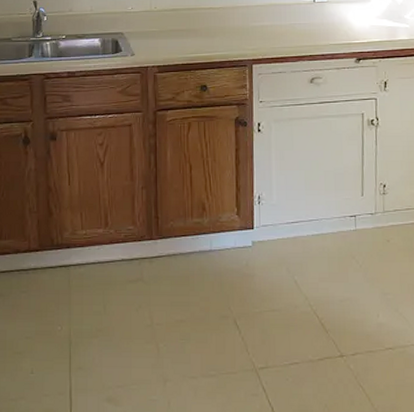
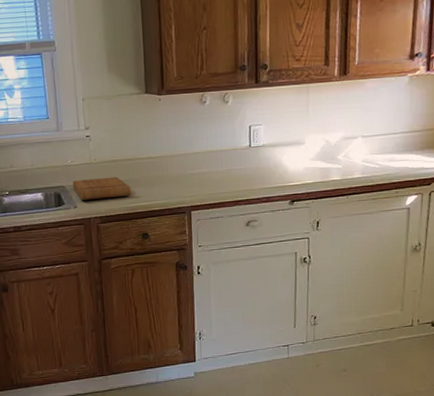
cutting board: none [131,25,191,48] -> present [72,176,131,200]

